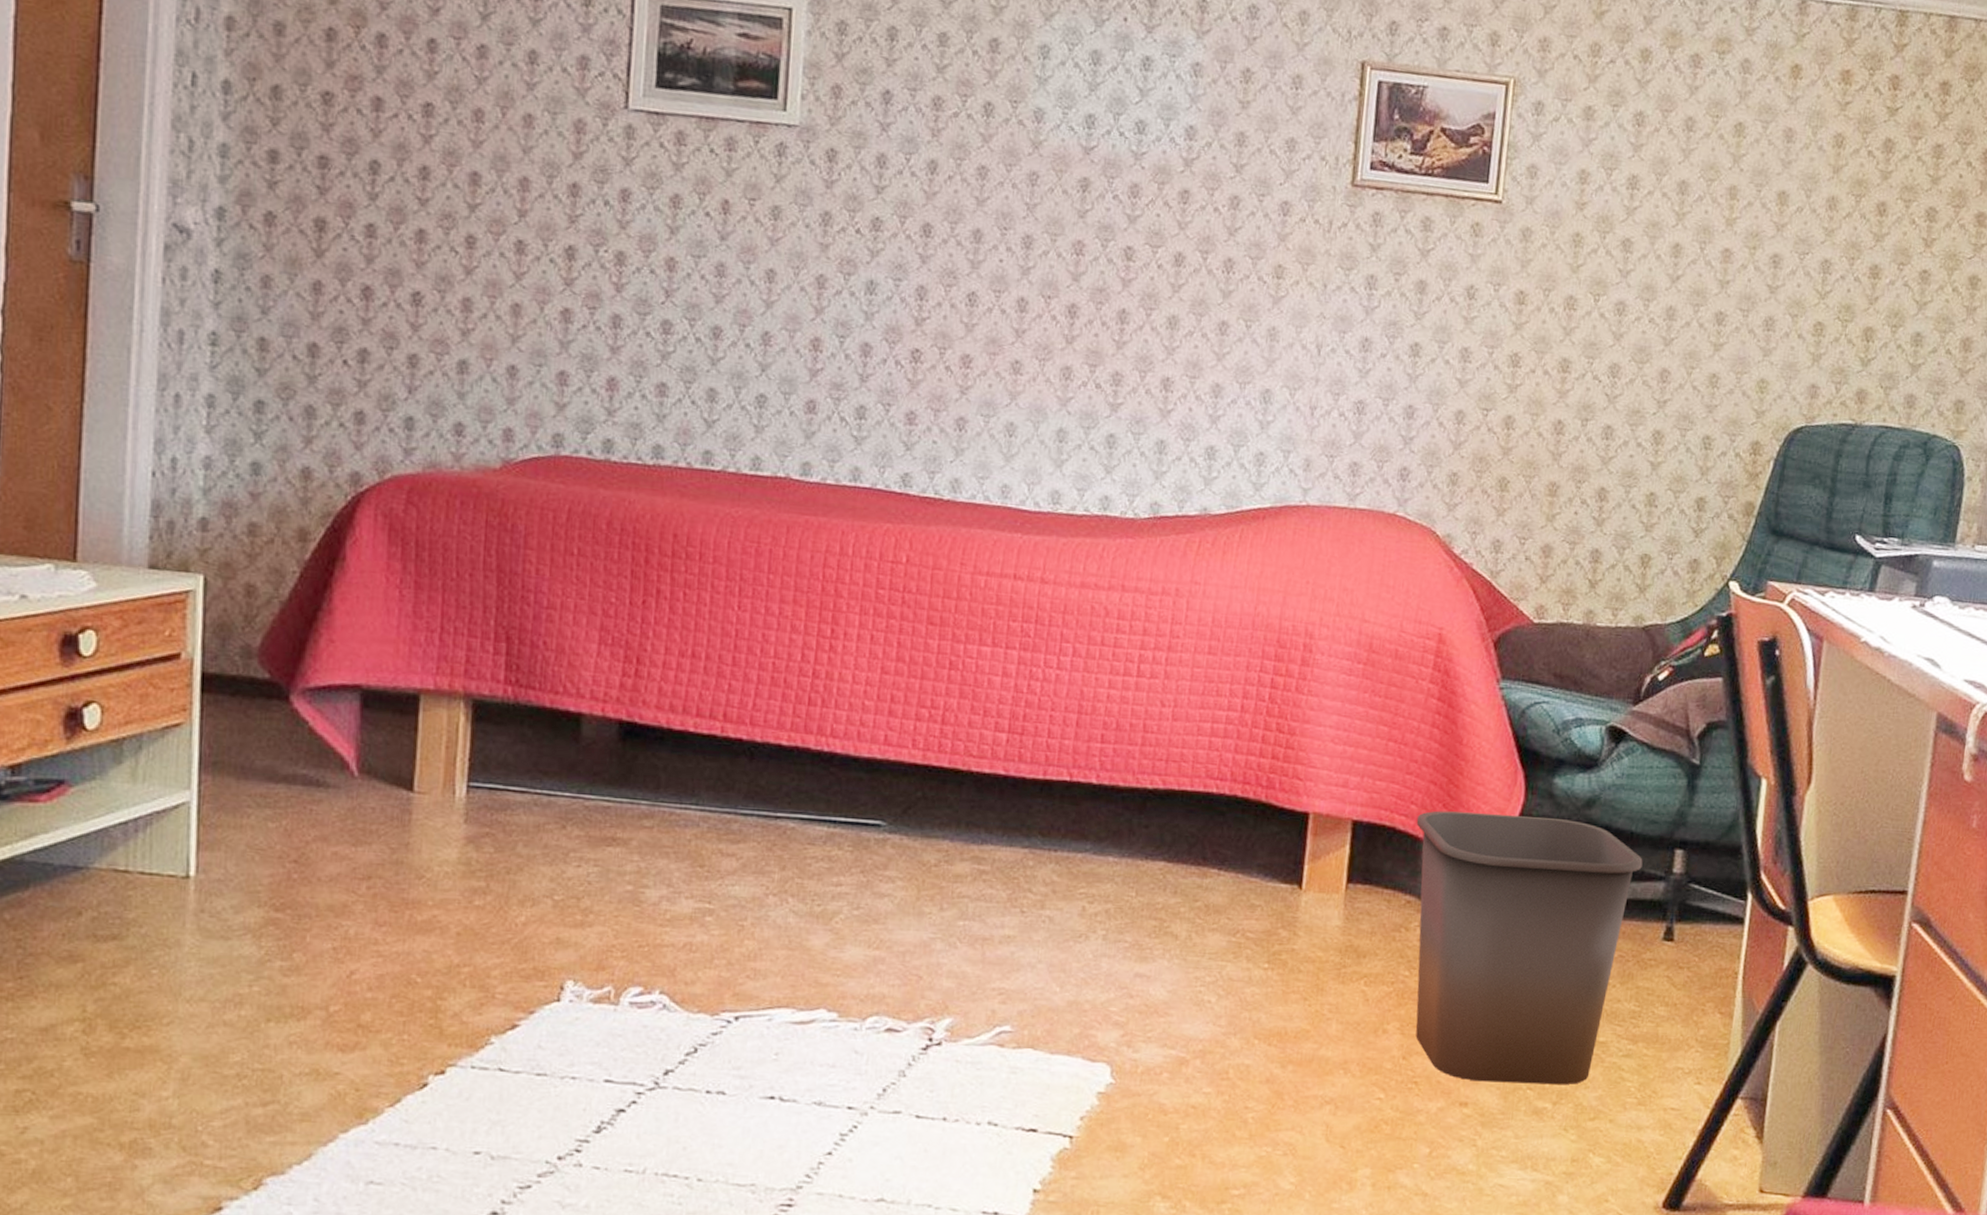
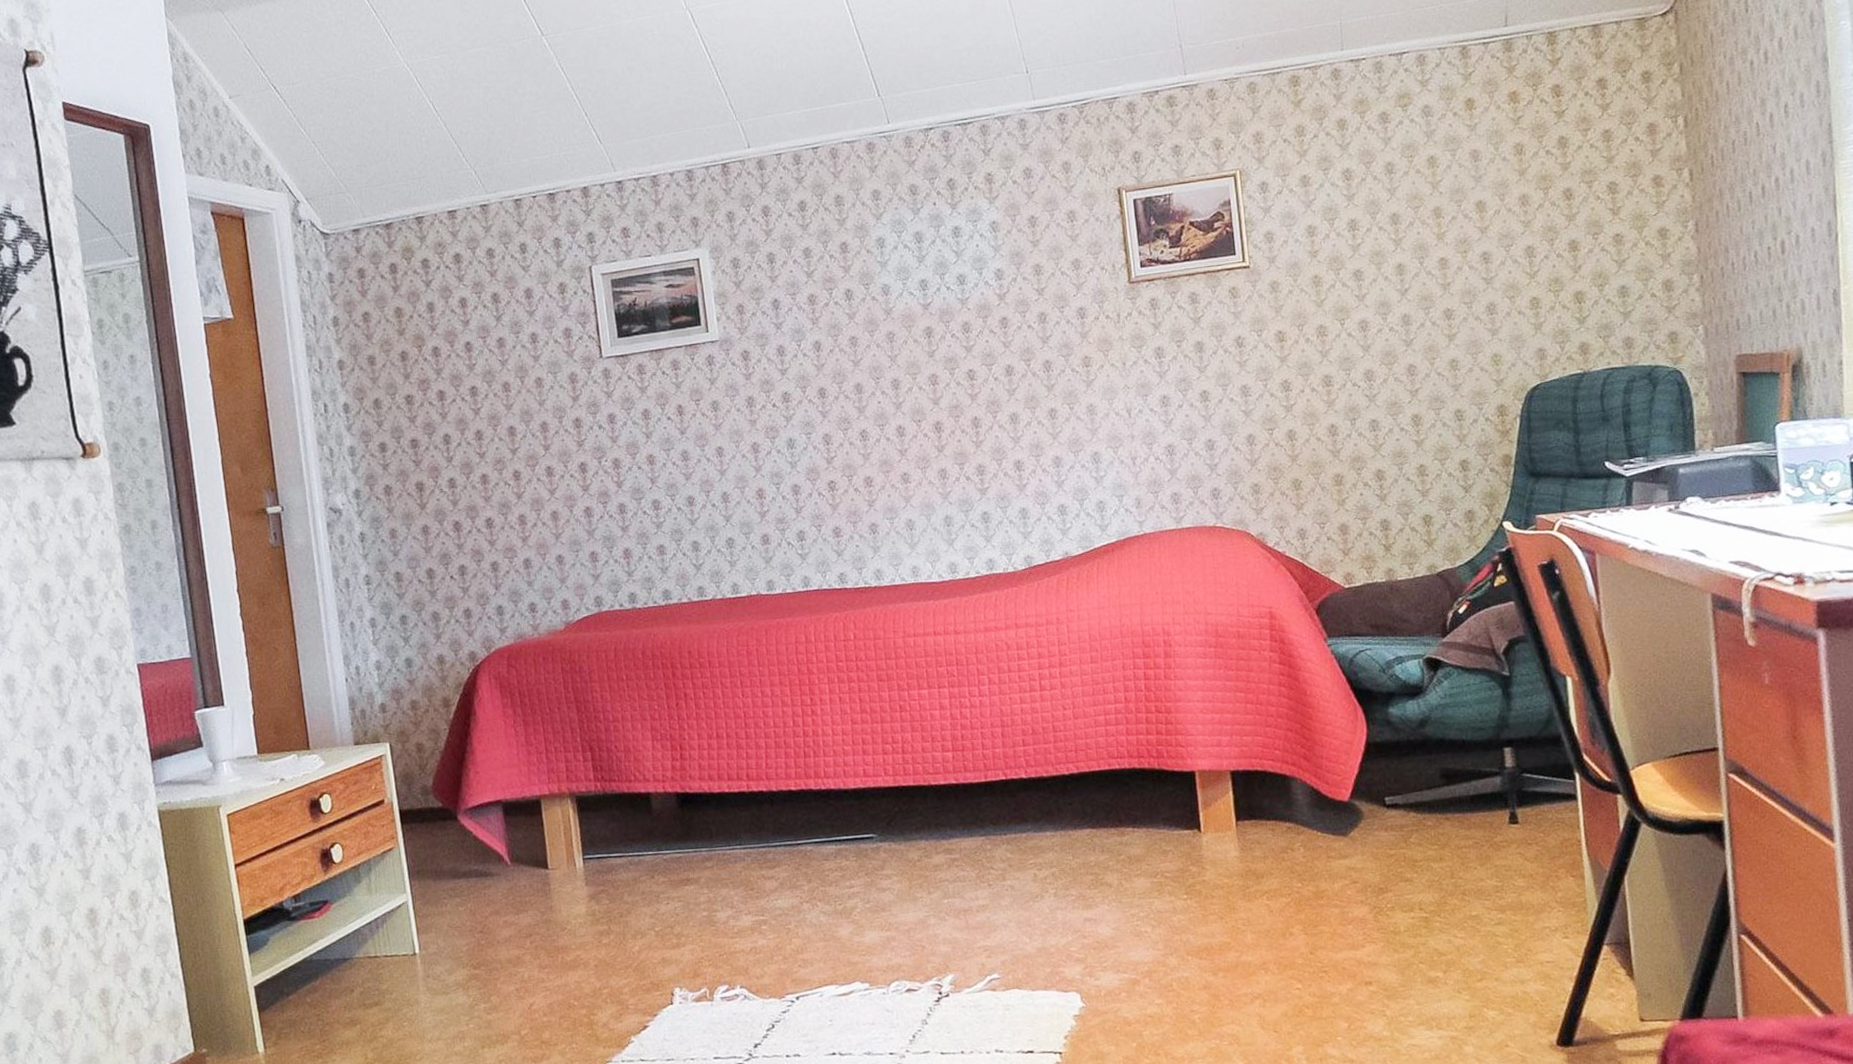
waste bin: present [1415,810,1643,1084] -> none [1282,739,1478,963]

